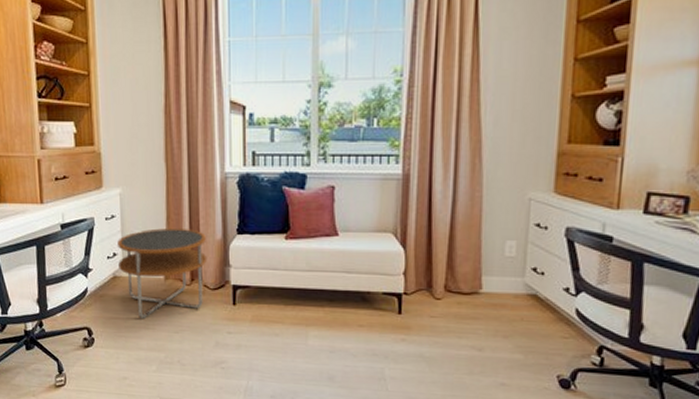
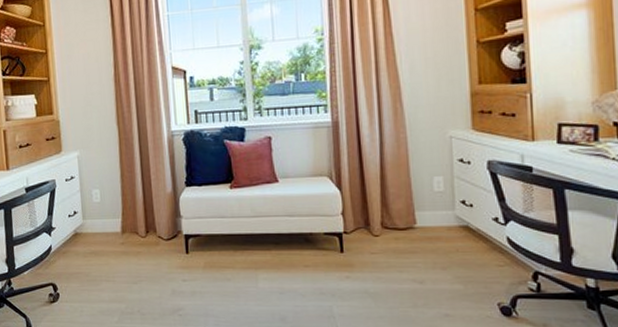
side table: present [117,228,206,318] -> none [77,185,159,271]

